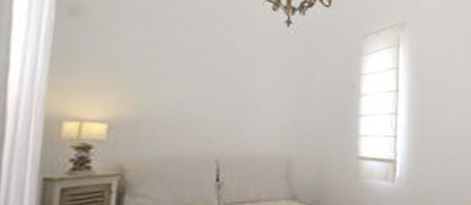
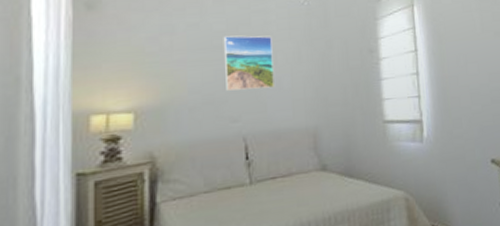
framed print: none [203,56,255,112] -> present [223,35,274,91]

